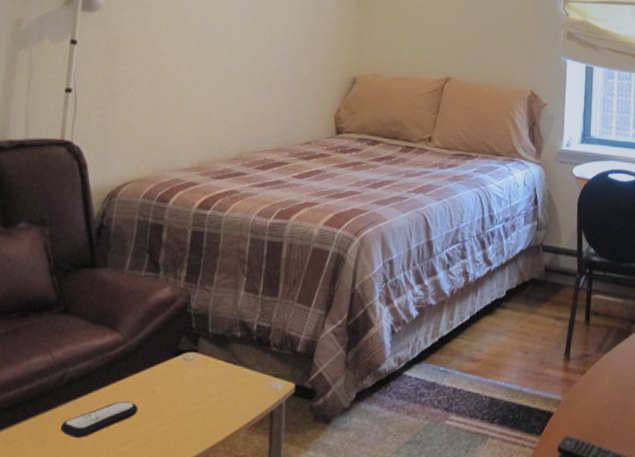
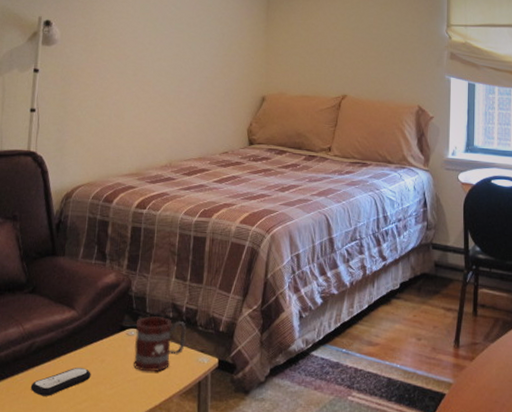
mug: none [191,337,258,403] -> present [133,316,187,372]

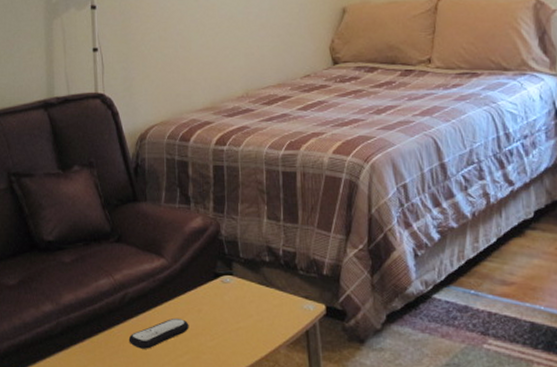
mug: present [133,316,187,372] -> none [230,261,287,322]

